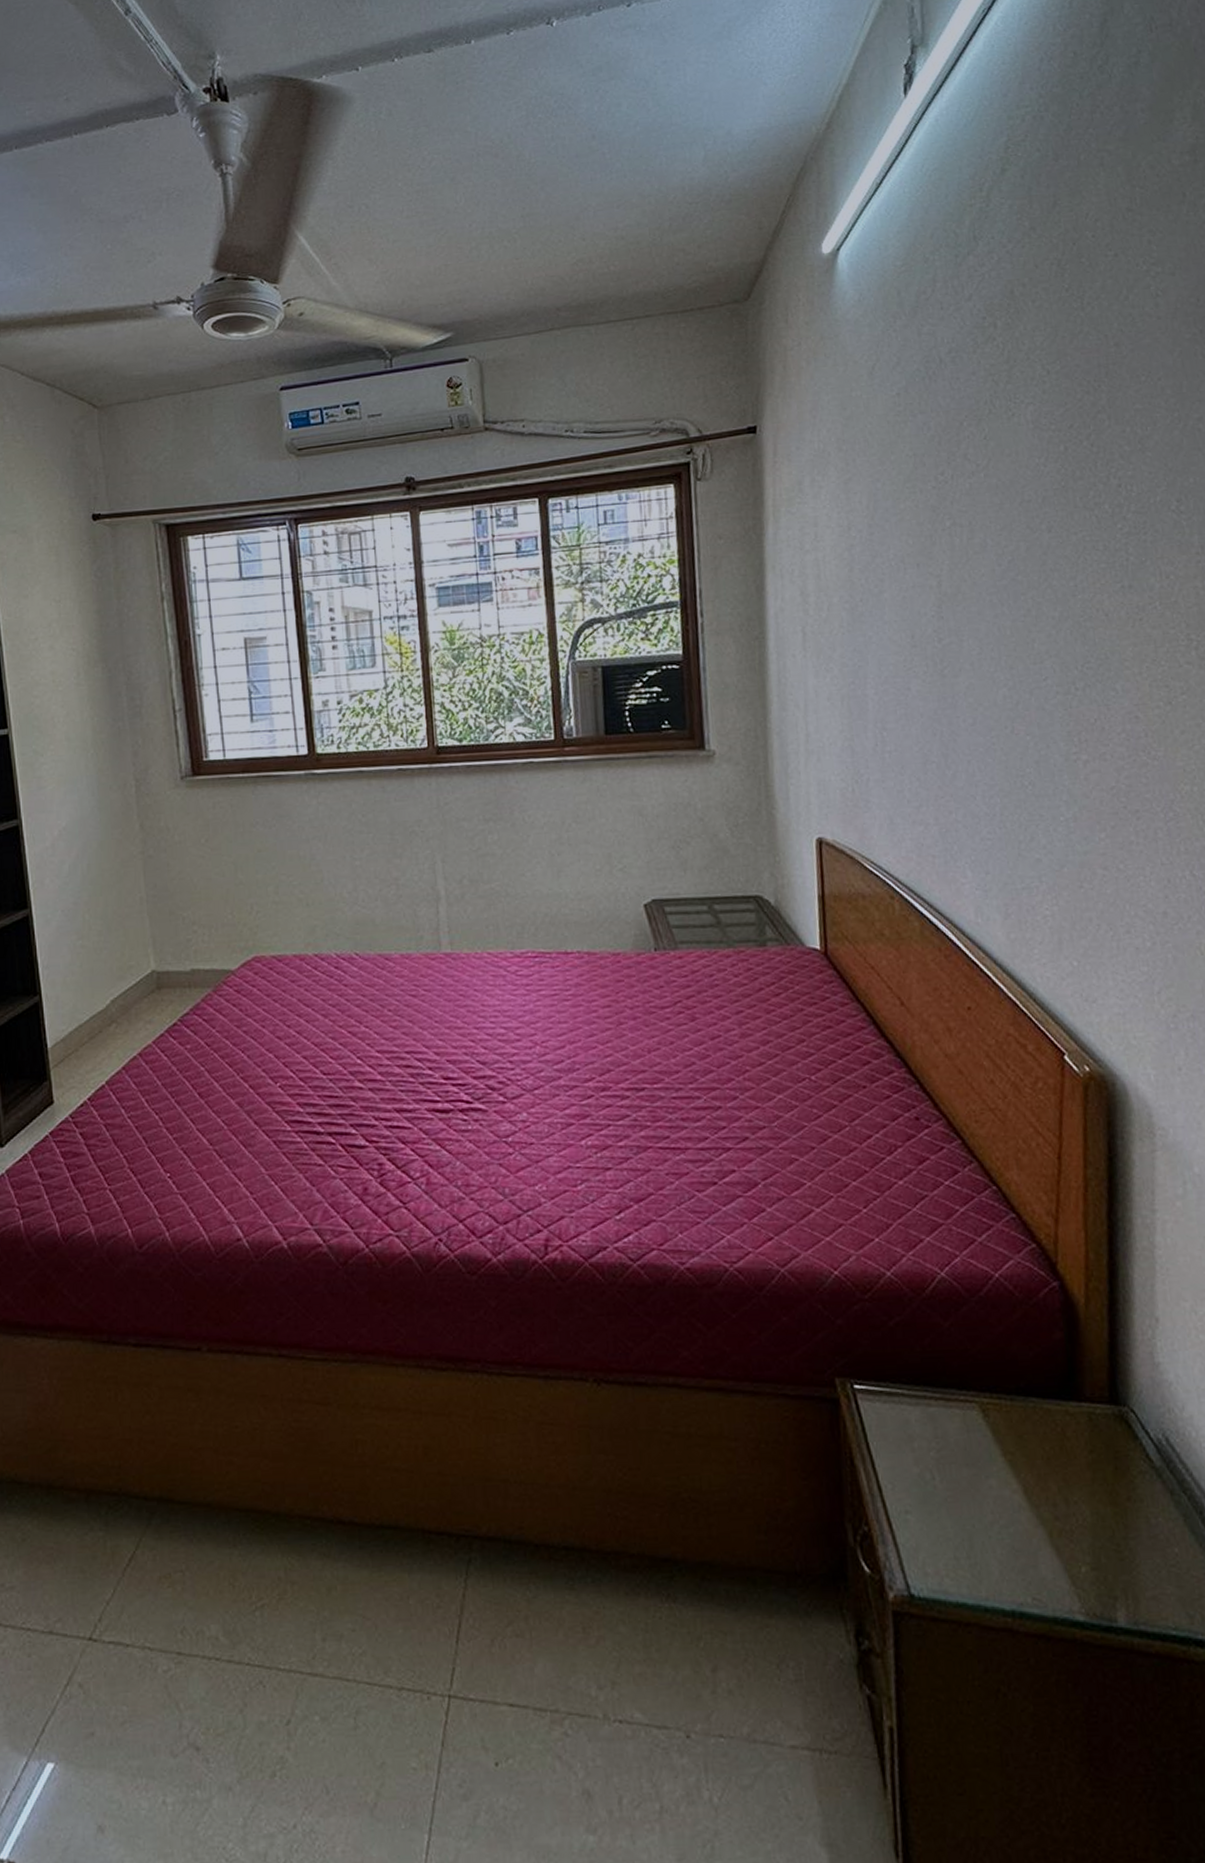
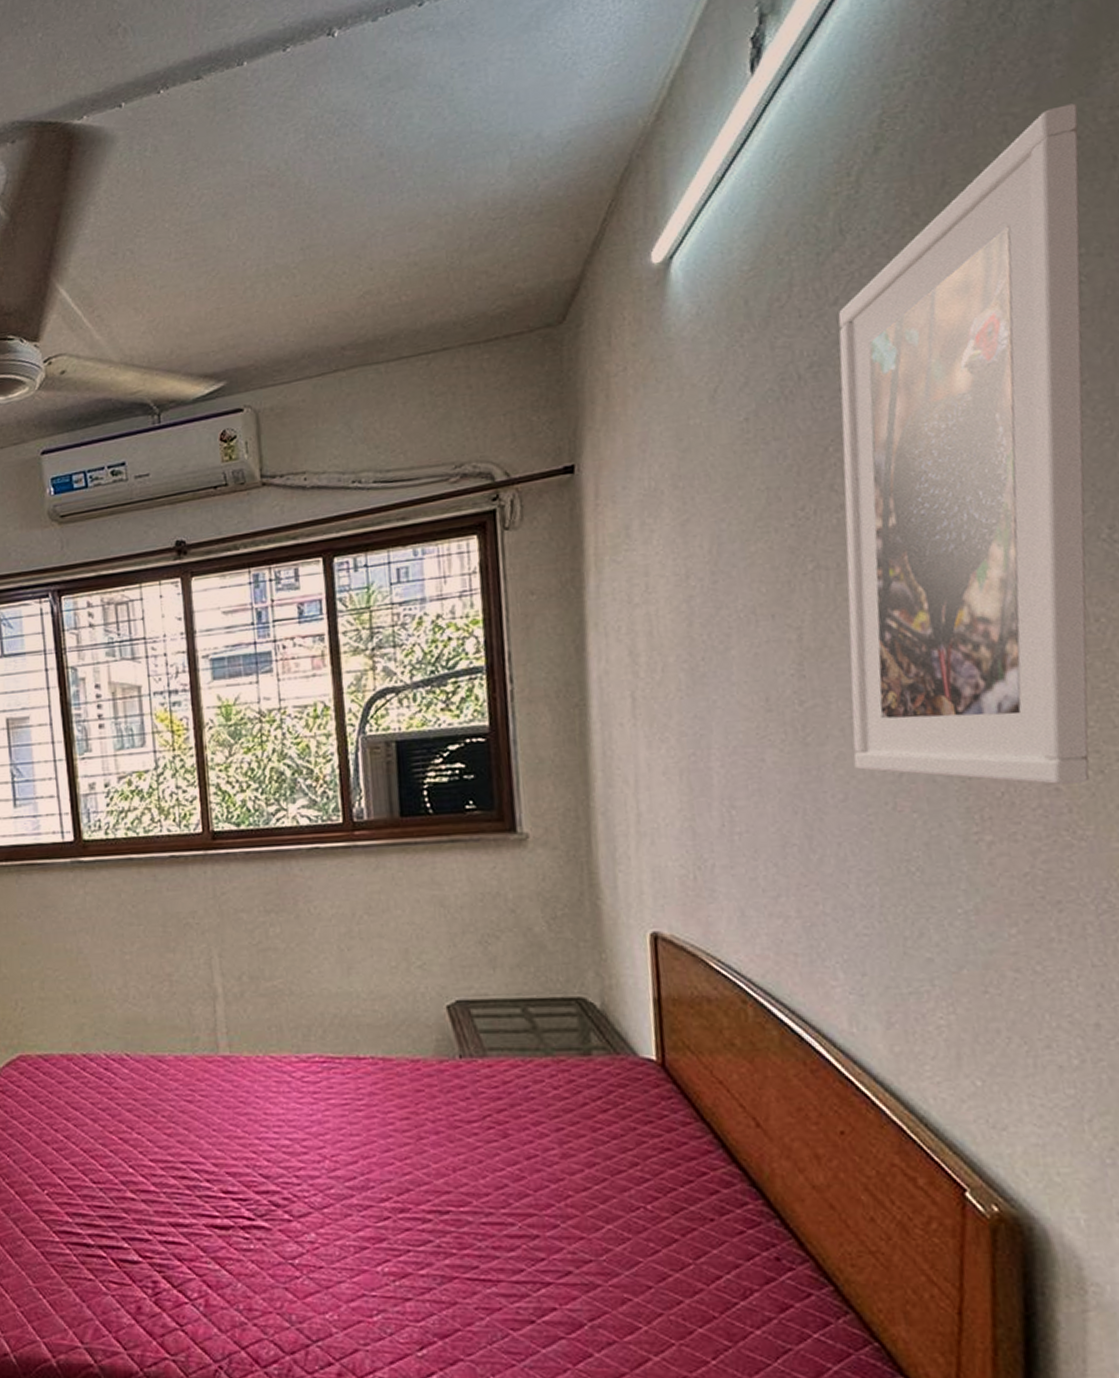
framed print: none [971,146,1161,714] -> present [838,103,1090,785]

